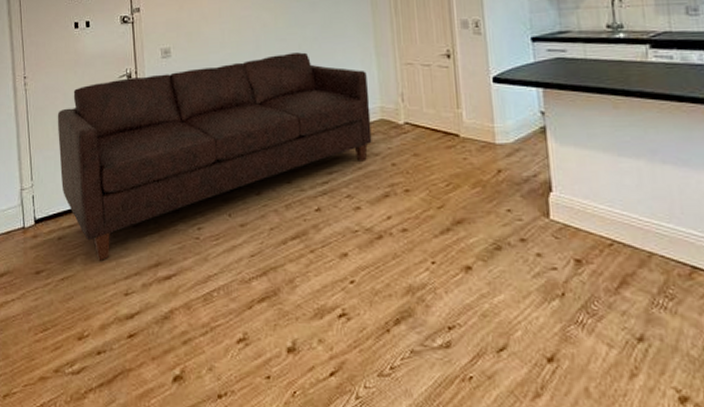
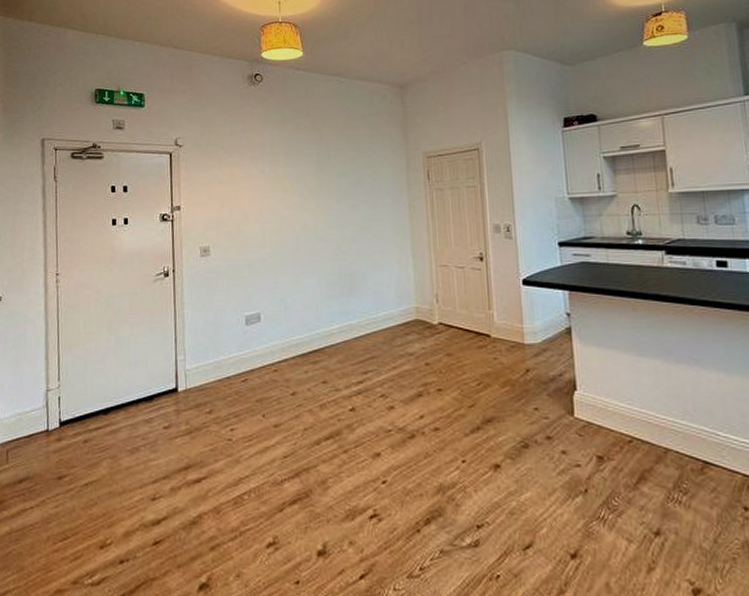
sofa: present [57,52,372,261] -> none [89,253,407,464]

